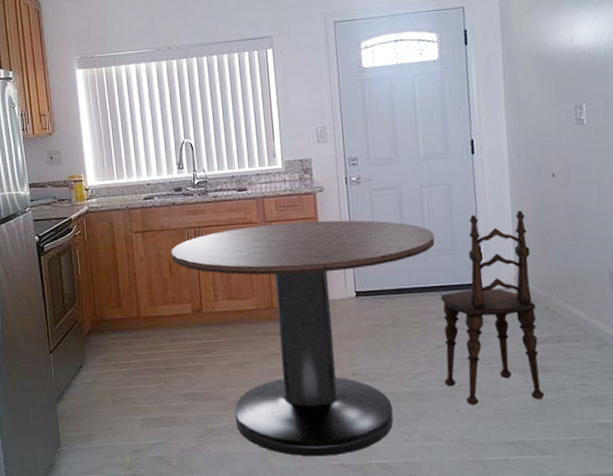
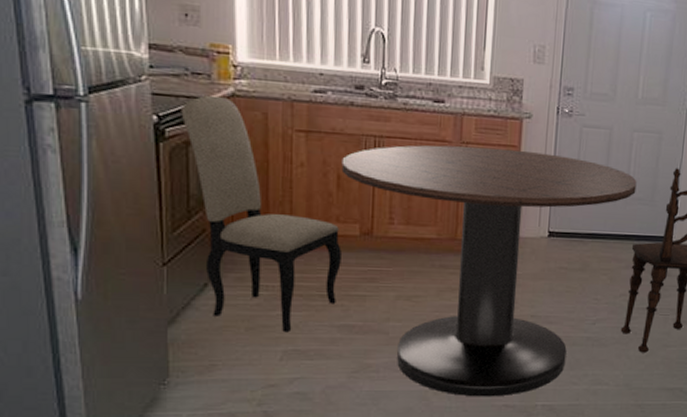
dining chair: none [53,214,180,403] -> present [181,95,342,333]

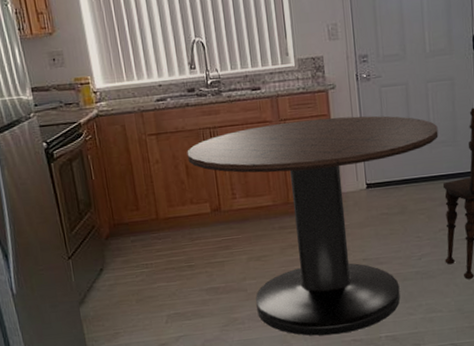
dining chair: present [181,95,342,333] -> none [61,118,202,300]

